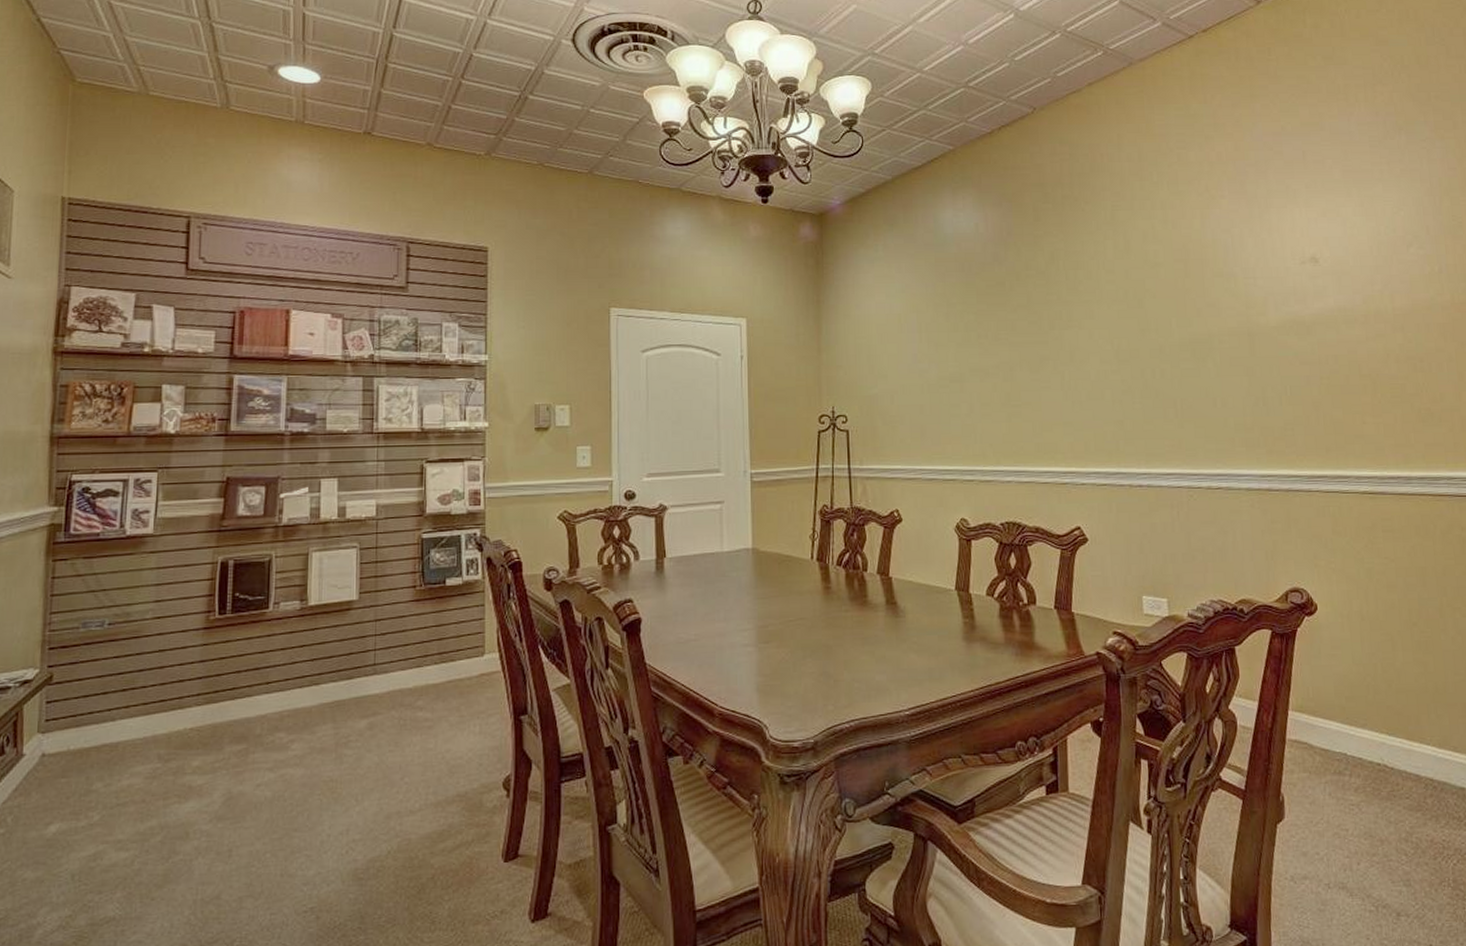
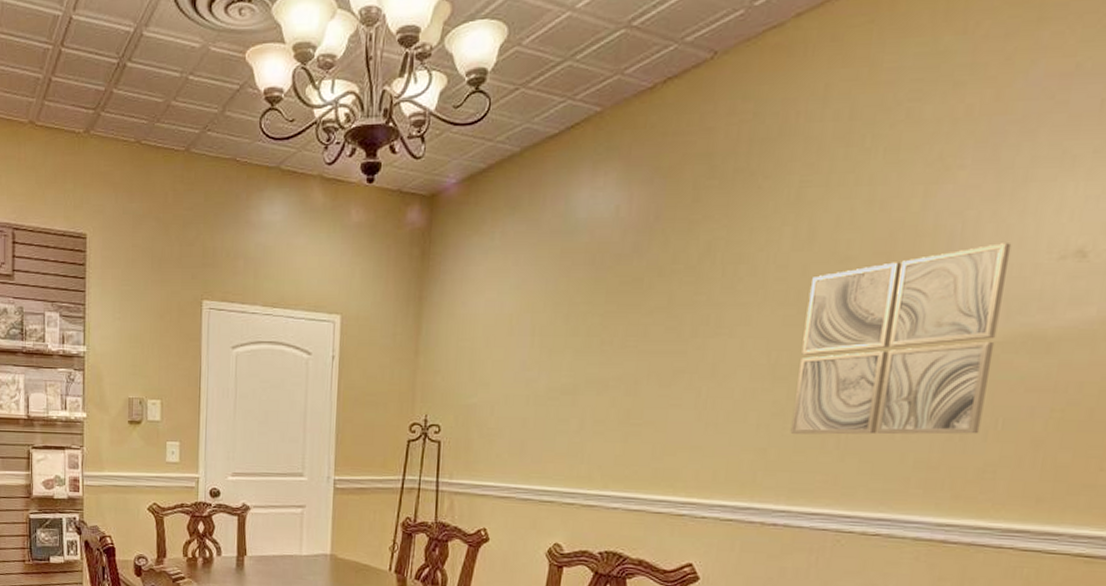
wall art: none [1133,252,1276,407] -> present [790,243,1012,435]

